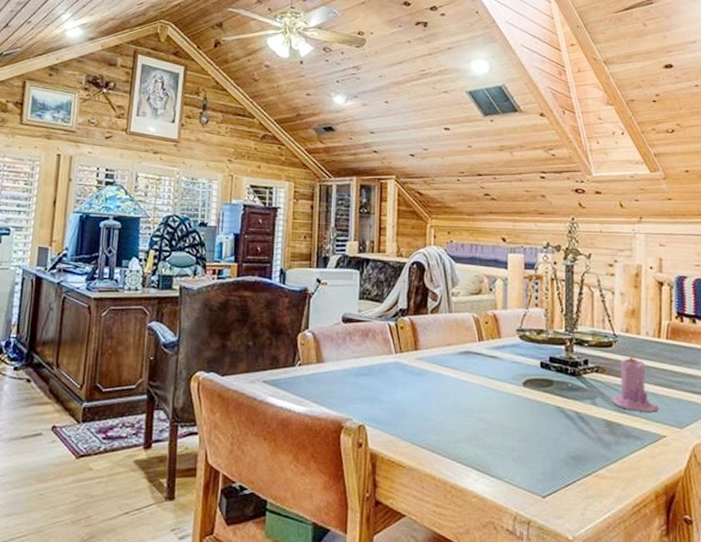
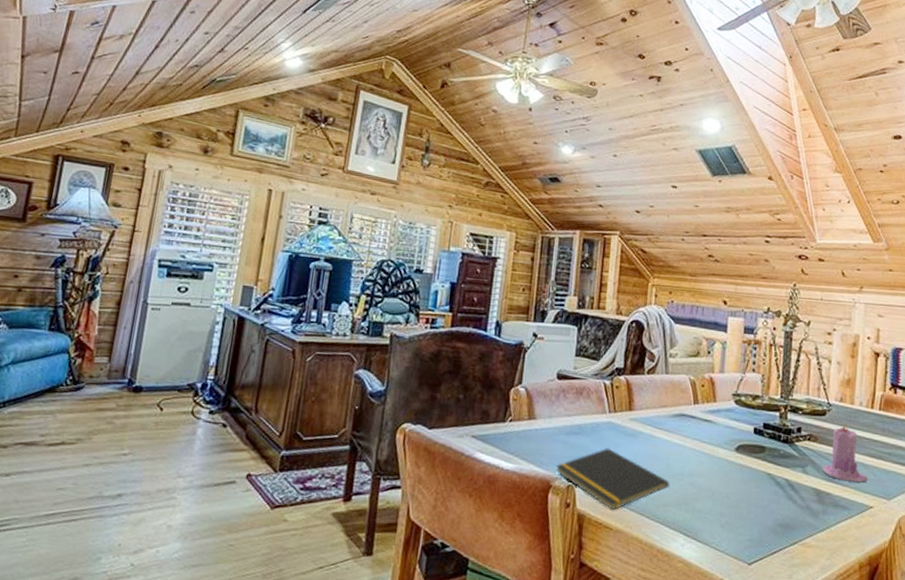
notepad: none [346,387,460,448] -> present [555,448,671,510]

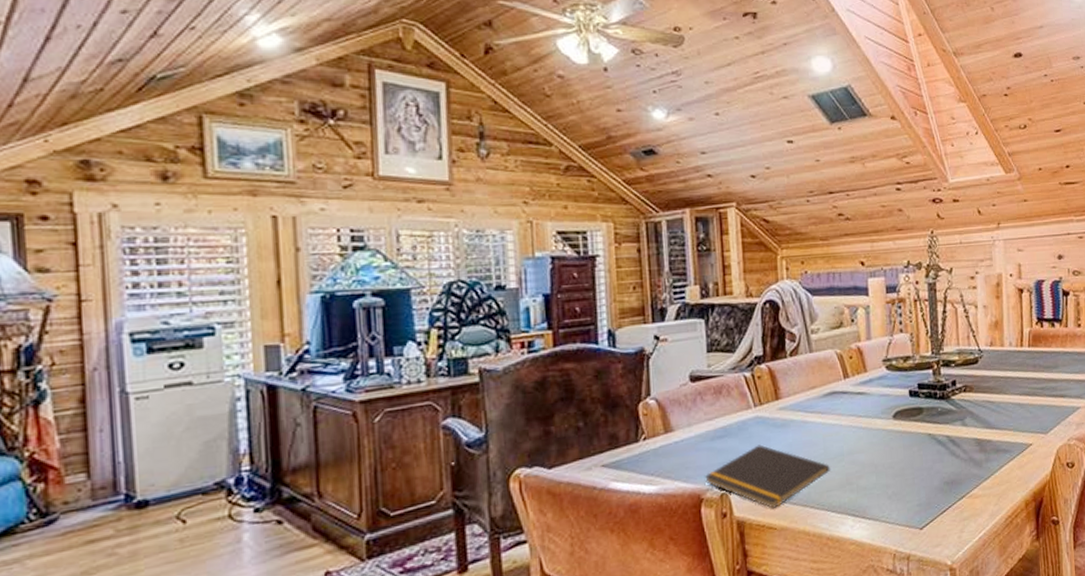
candle: present [822,423,869,483] -> none [981,367,1026,425]

